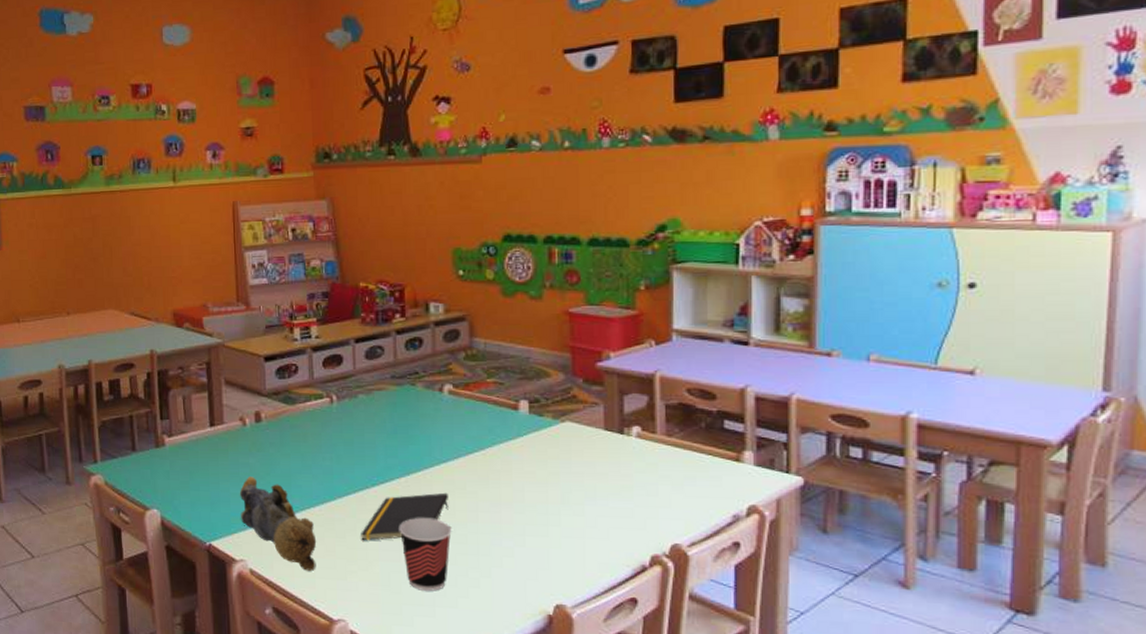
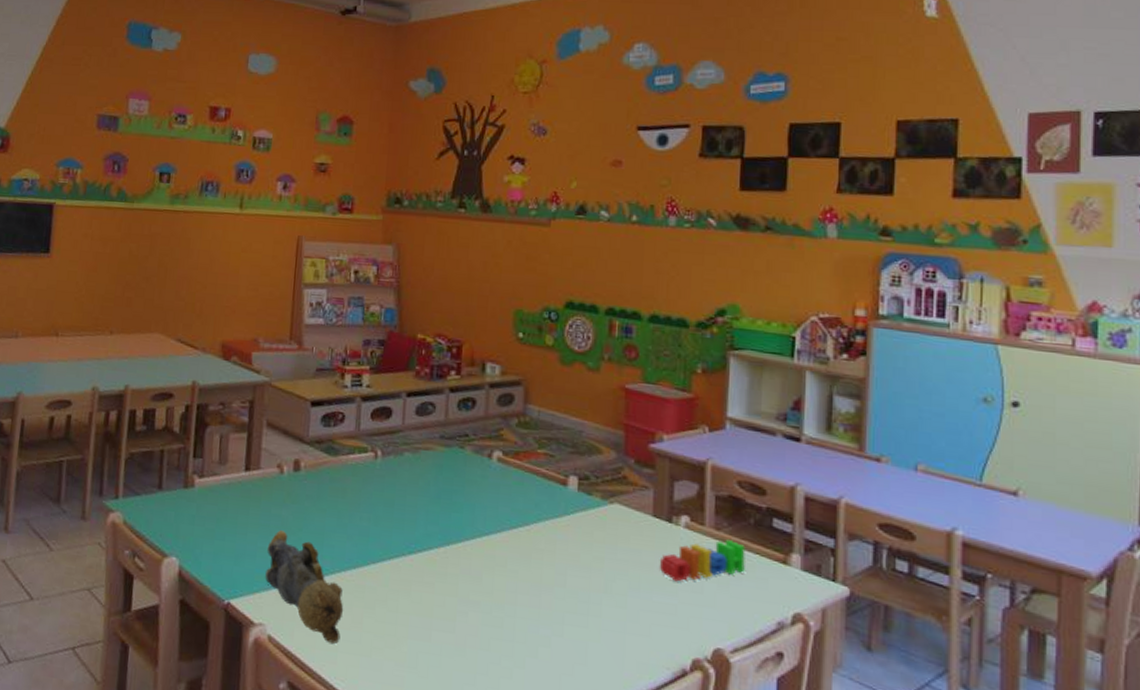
notepad: present [361,492,448,540] -> none [391,567,488,616]
cup: present [399,517,452,591] -> none [432,593,488,679]
toy blocks: none [613,444,698,488] -> present [659,540,746,582]

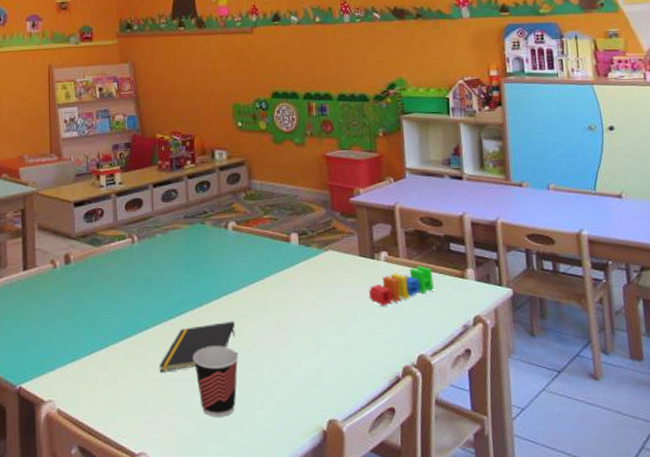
teddy bear: present [265,530,344,644] -> none [49,317,120,406]
notepad: none [391,567,488,616] -> present [159,321,235,371]
cup: none [432,593,488,679] -> present [193,345,239,417]

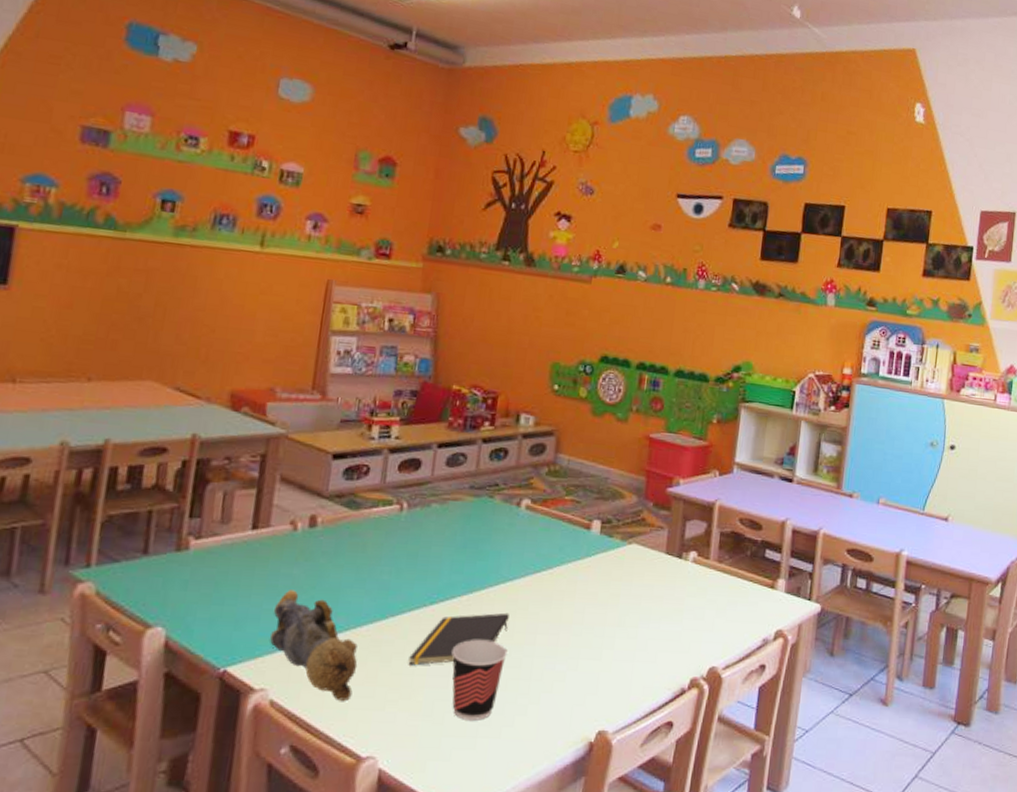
teddy bear: none [49,317,120,406] -> present [270,590,358,701]
toy blocks: present [368,266,434,306] -> none [667,571,742,611]

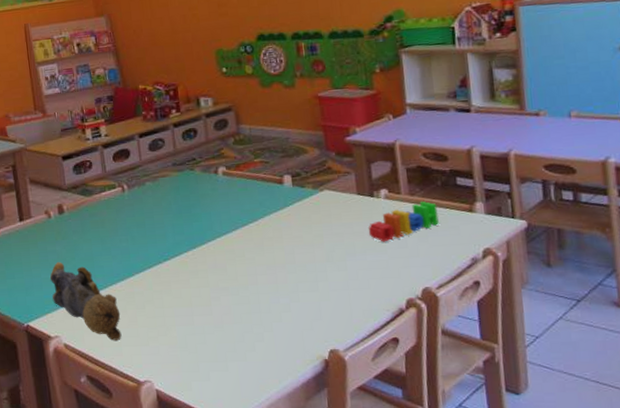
notepad: present [408,612,510,665] -> none [158,261,231,309]
cup: present [451,639,508,721] -> none [190,284,236,349]
toy blocks: none [667,571,742,611] -> present [368,201,439,242]

